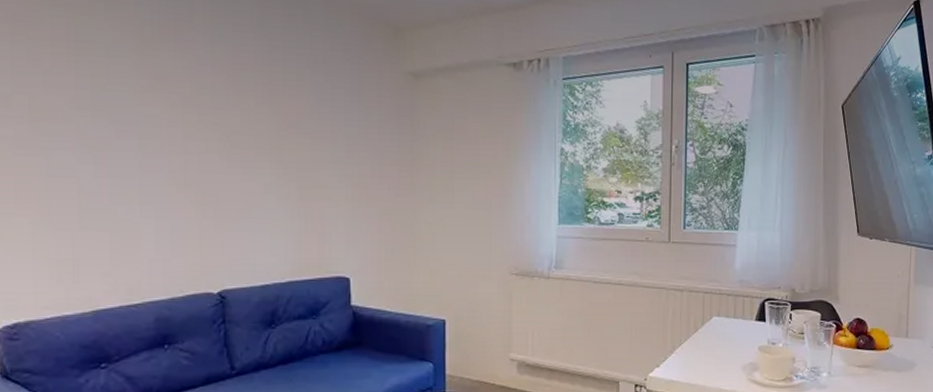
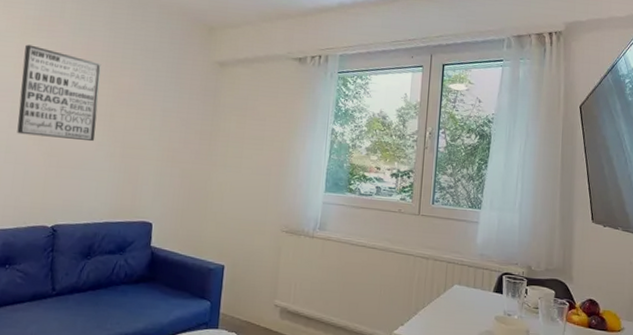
wall art: none [146,60,261,183] -> present [17,44,101,142]

